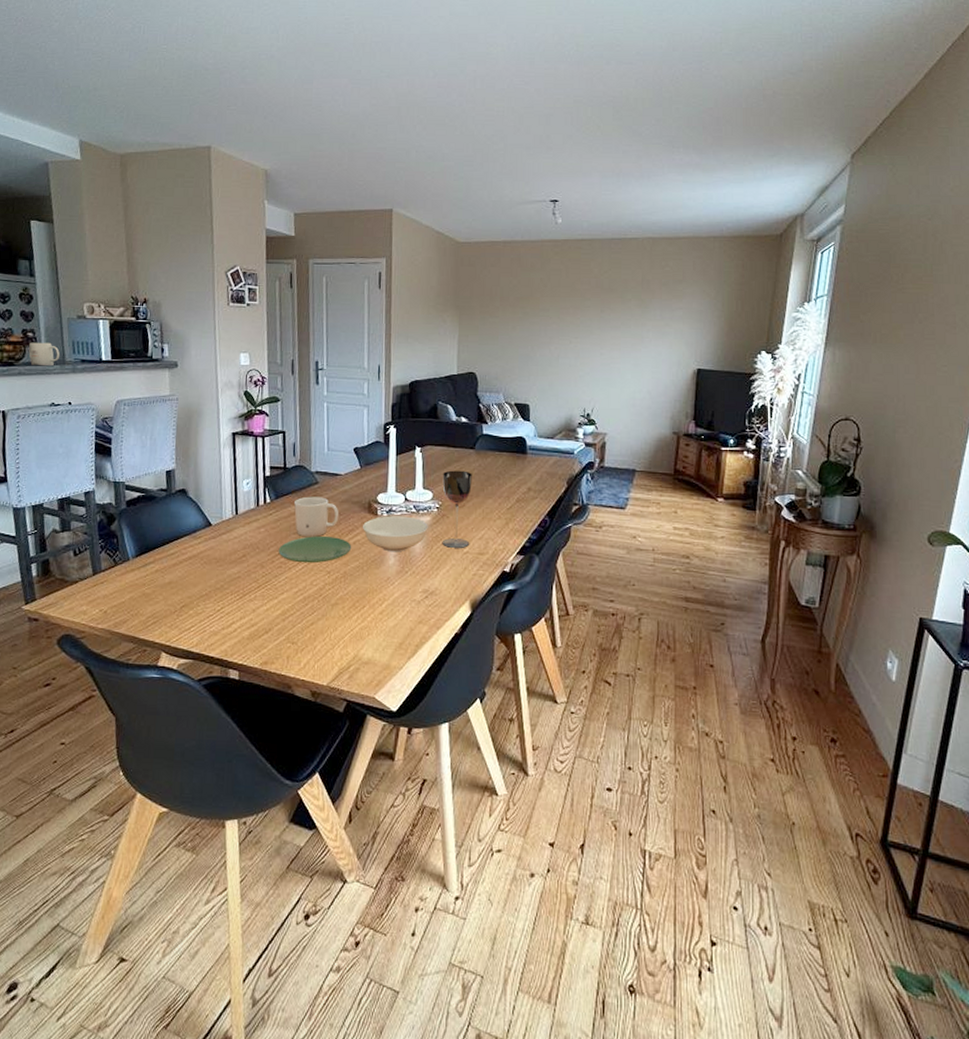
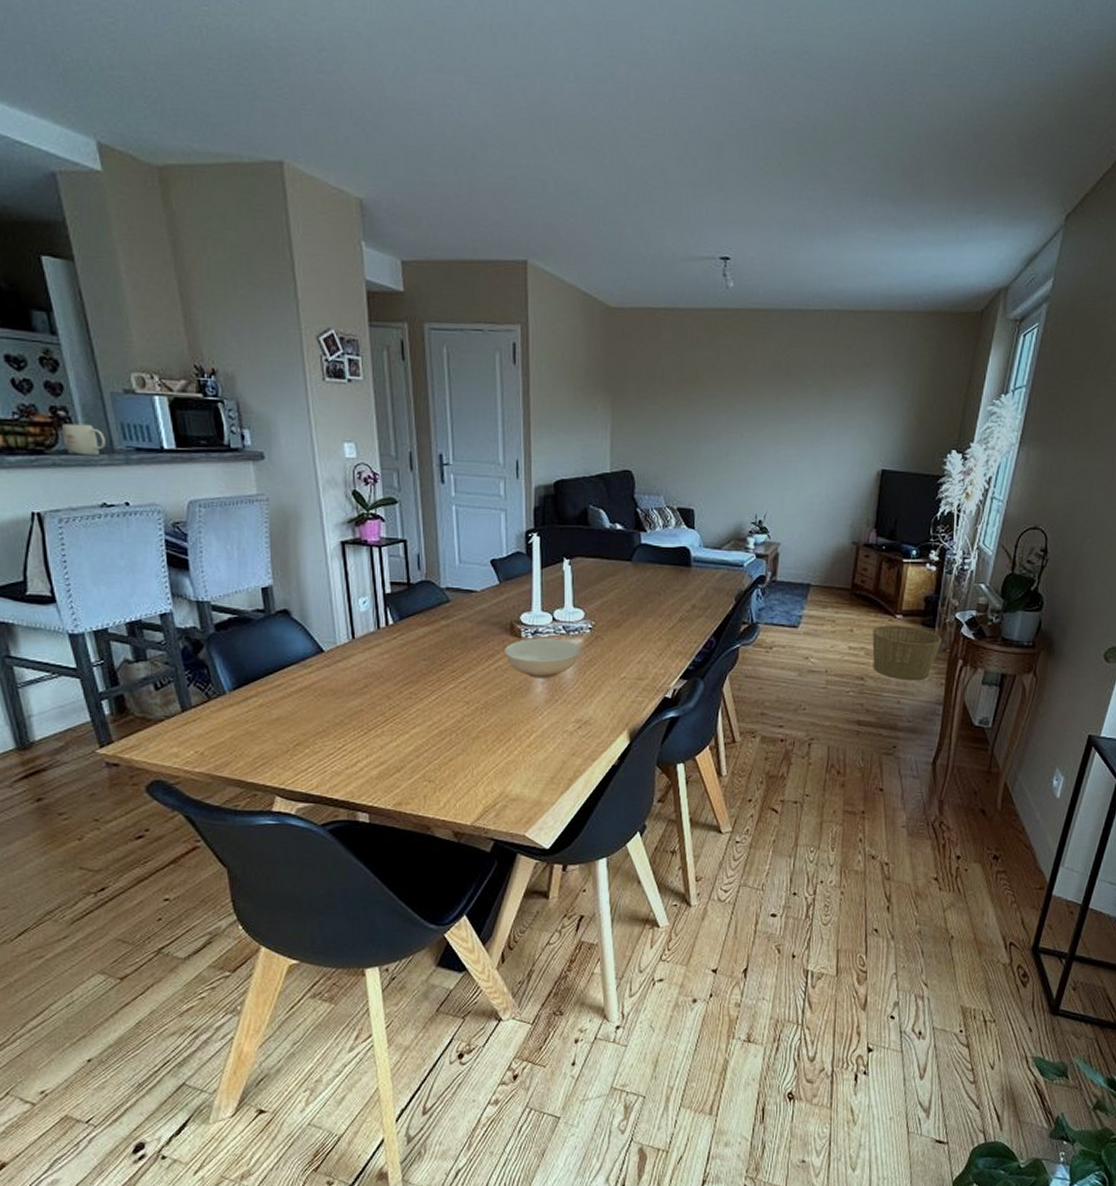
plate: present [278,535,352,564] -> none [406,661,493,693]
mug: present [294,496,339,538] -> none [423,617,477,664]
wineglass: present [442,470,472,548] -> none [595,585,629,673]
basket: none [696,508,763,560] -> present [872,625,942,681]

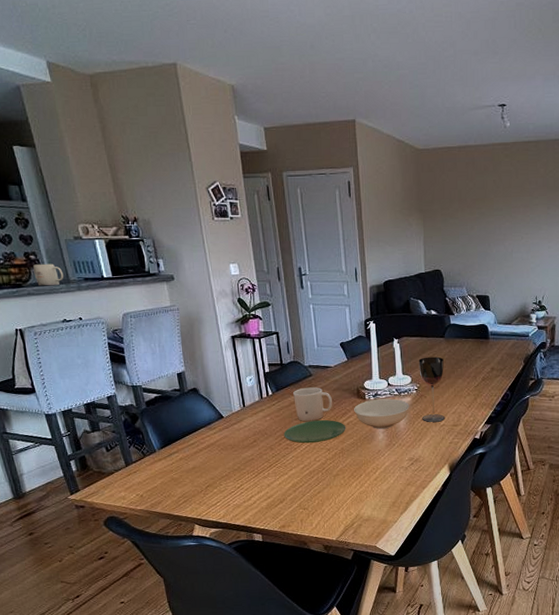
plate: none [406,661,493,693] -> present [283,419,346,444]
mug: none [423,617,477,664] -> present [293,387,333,422]
wineglass: none [595,585,629,673] -> present [418,356,446,422]

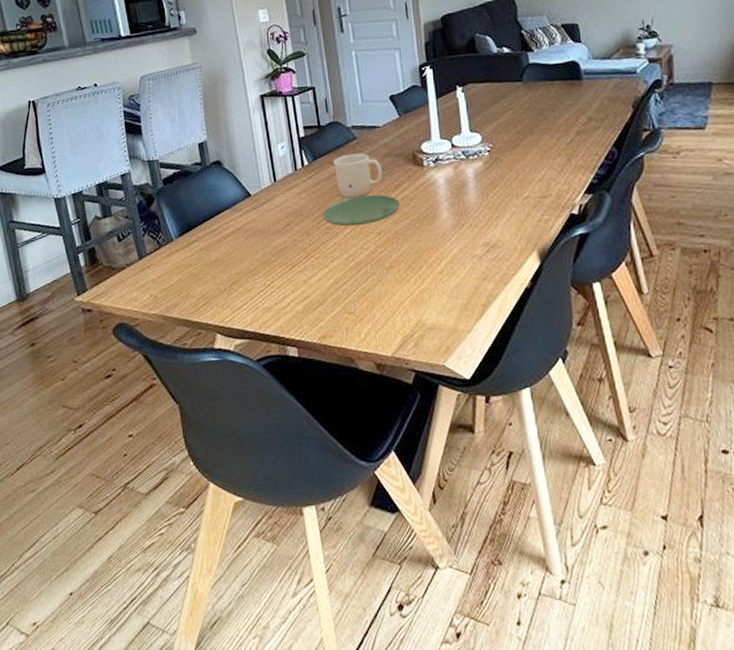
mug: present [33,263,63,286] -> none [50,25,80,52]
bowl: present [354,398,409,429] -> none [409,164,481,205]
wineglass: present [418,356,446,422] -> none [490,106,530,194]

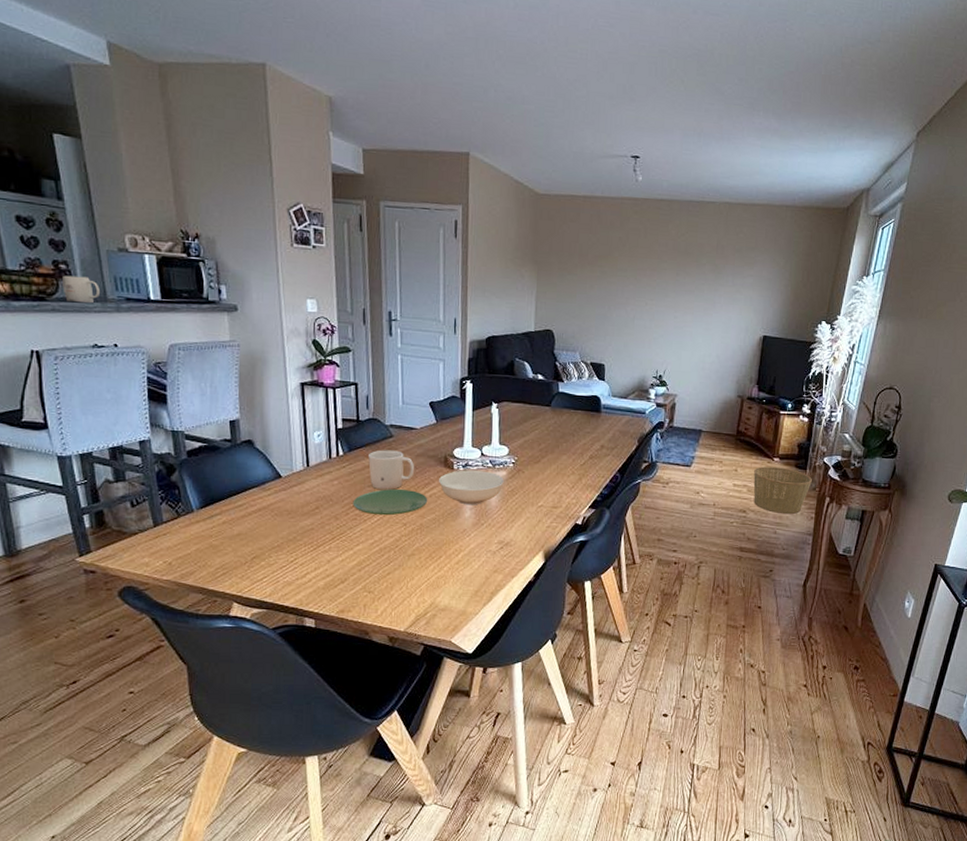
mug: none [50,25,80,52] -> present [62,275,100,304]
bowl: none [409,164,481,205] -> present [439,470,504,505]

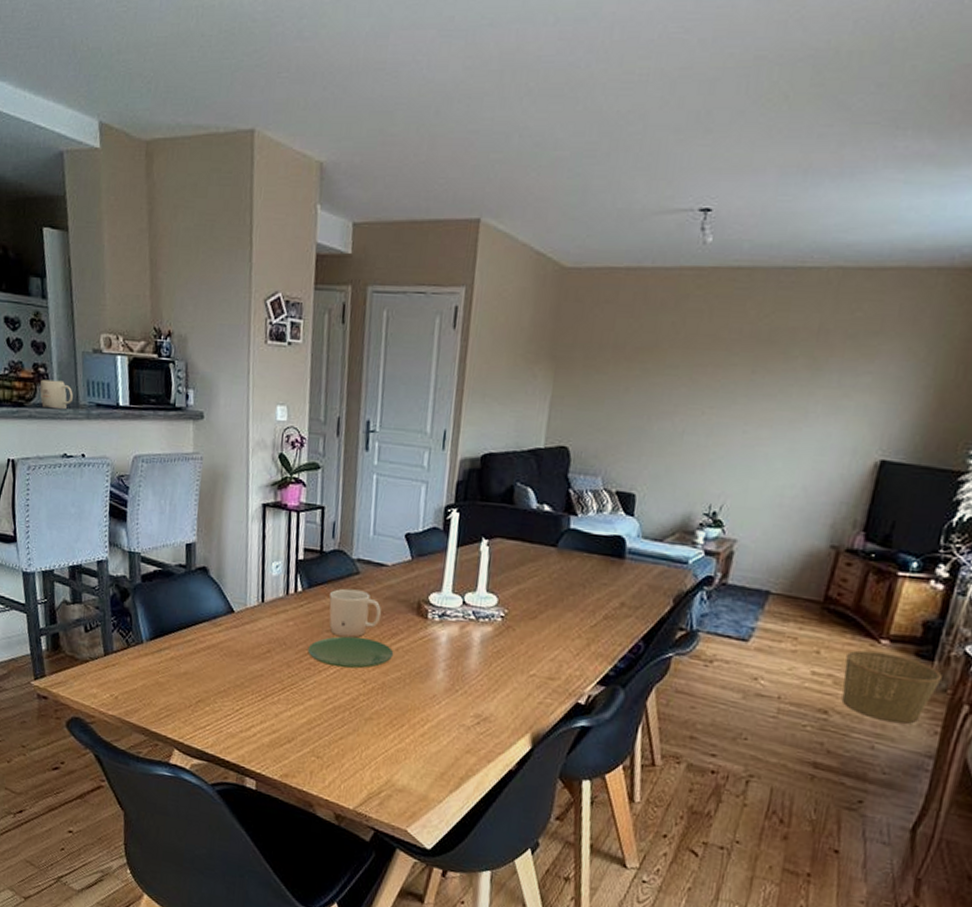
bowl: present [439,470,504,505] -> none [408,621,489,666]

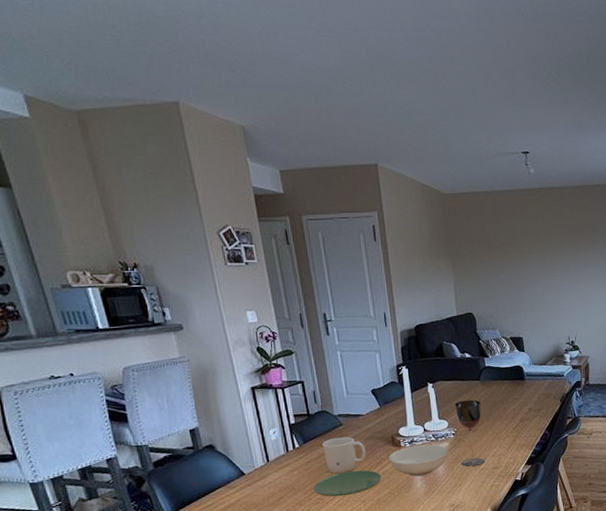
mug: present [40,379,73,410] -> none [11,315,50,340]
bowl: none [408,621,489,666] -> present [389,444,448,477]
wineglass: none [503,571,550,669] -> present [454,399,485,467]

